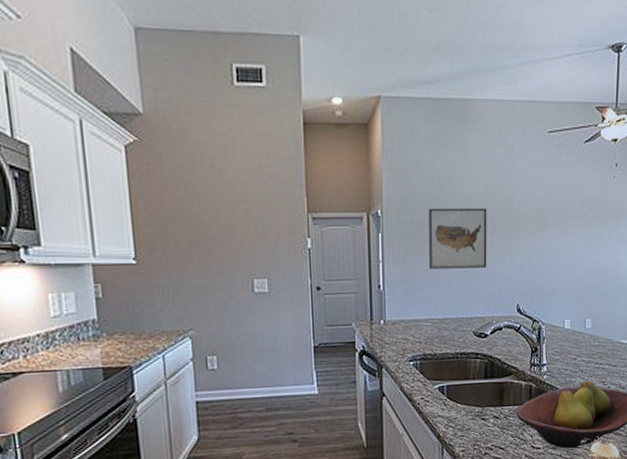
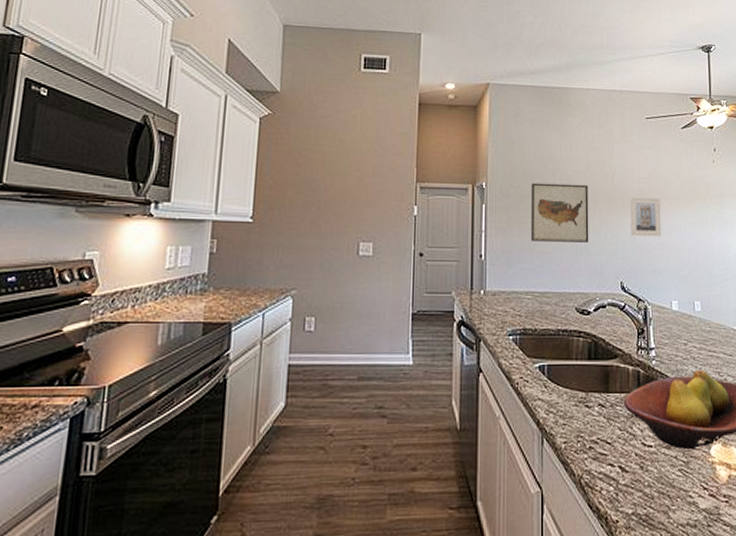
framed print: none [528,219,559,259] -> present [630,197,662,237]

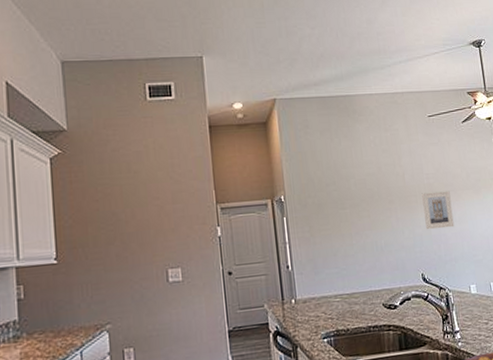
wall art: present [531,183,589,243] -> none [328,186,389,247]

